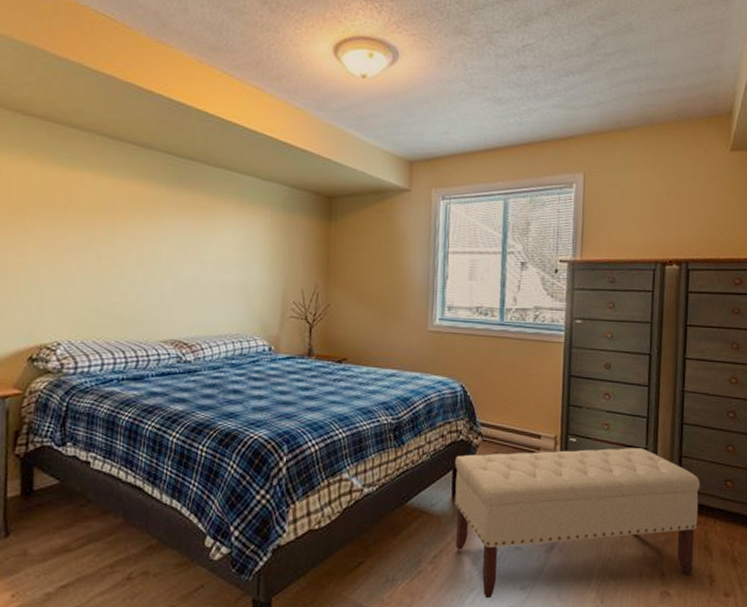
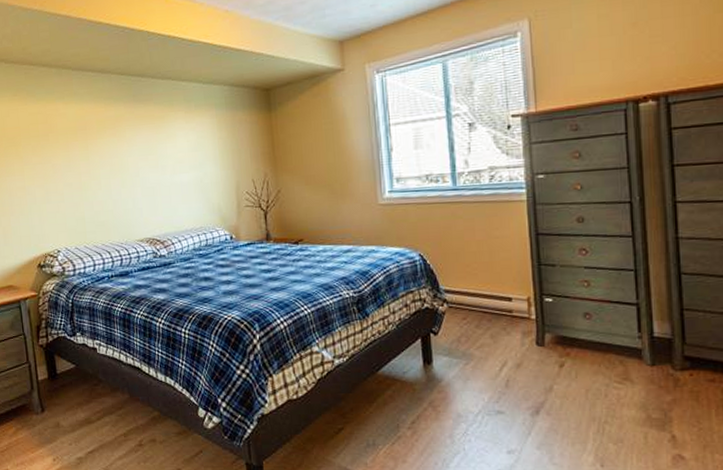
bench: present [455,448,700,599] -> none [423,303,712,462]

